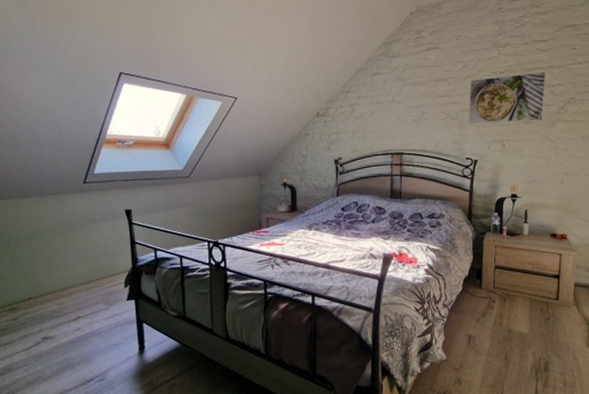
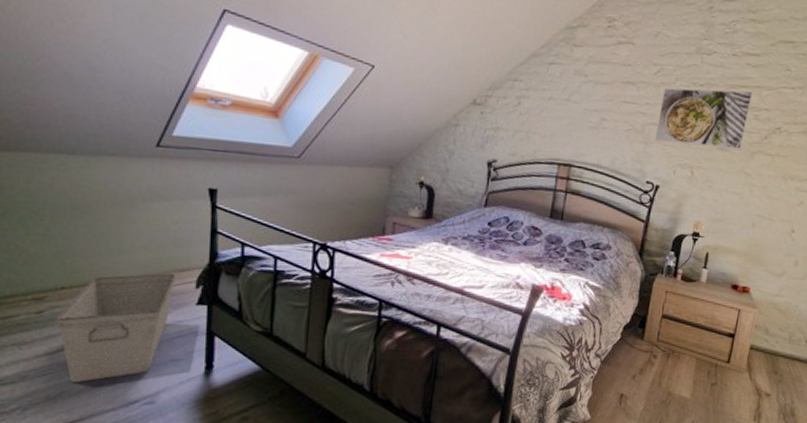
storage bin: none [27,279,110,370] -> present [56,273,177,383]

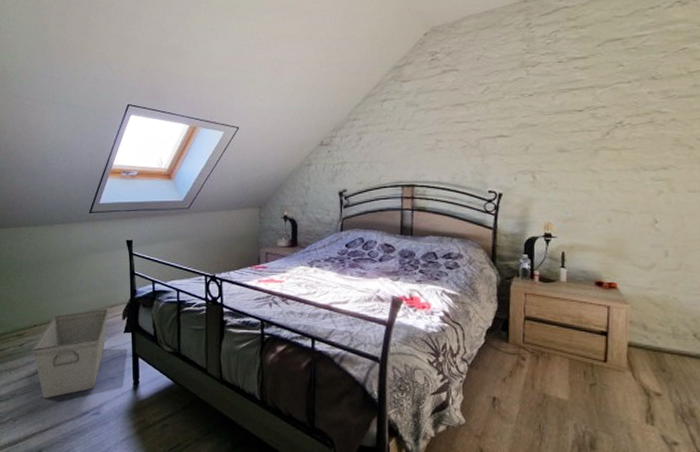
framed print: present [654,87,753,150] -> none [491,92,586,153]

